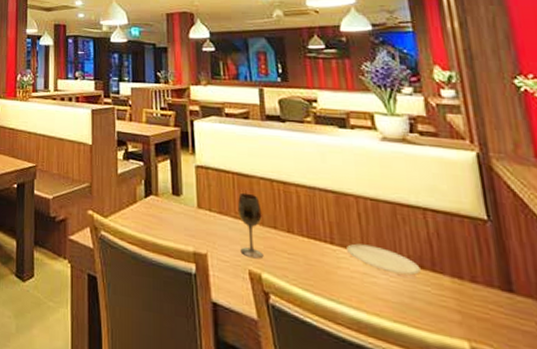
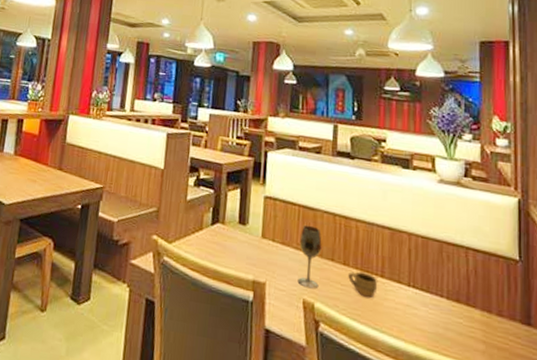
cup: none [294,239,329,267] -> present [348,271,378,299]
plate: present [347,243,421,276] -> none [395,277,456,309]

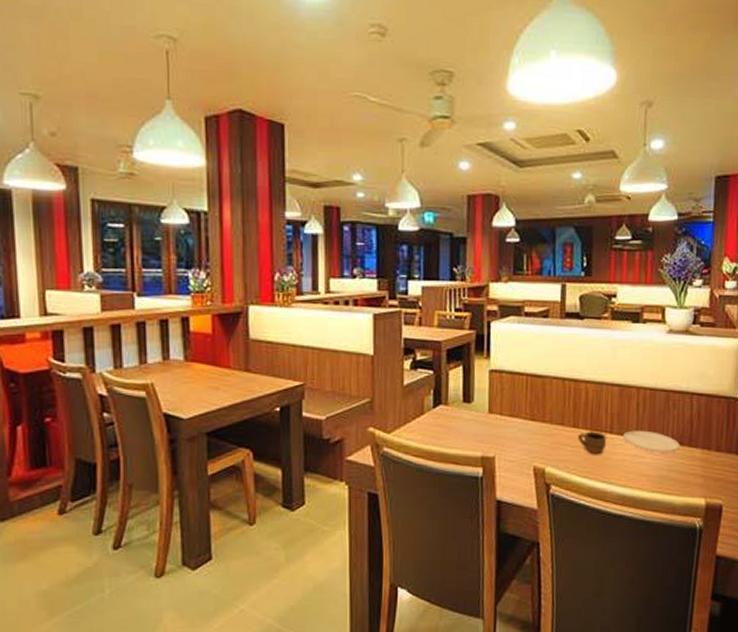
wine glass: present [297,225,322,289] -> none [527,393,552,455]
plate: none [395,277,456,309] -> present [623,430,680,452]

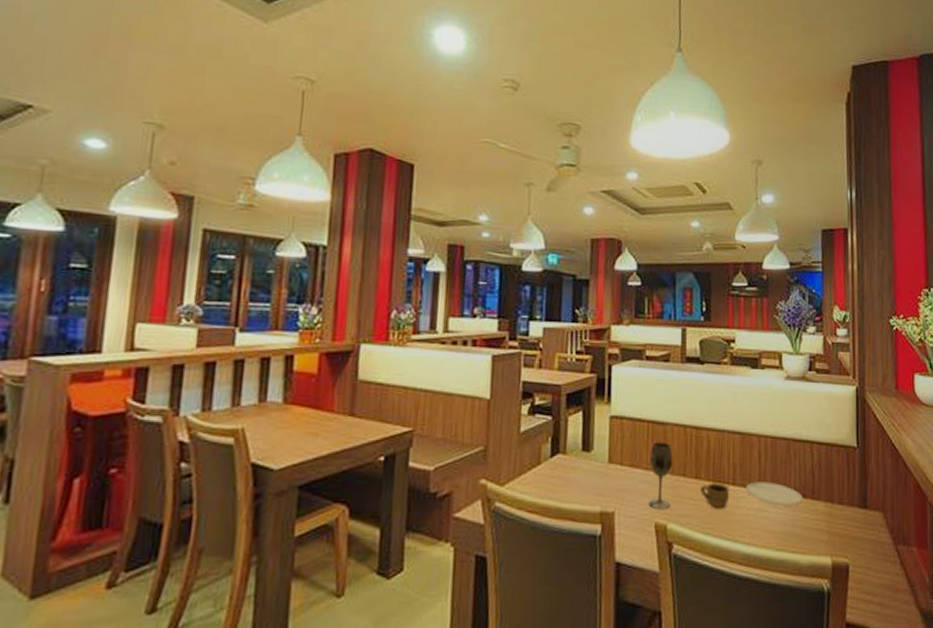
wine glass: none [527,393,552,455] -> present [648,441,673,510]

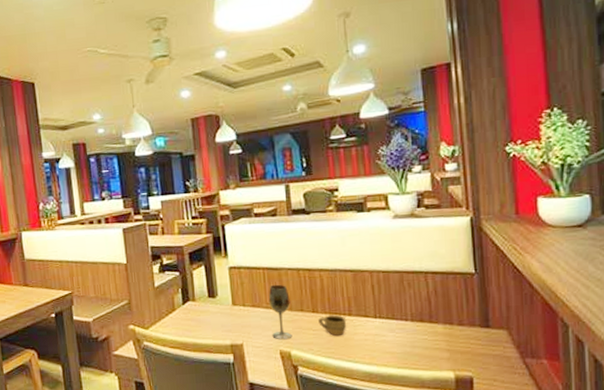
plate: present [746,481,803,506] -> none [362,310,420,331]

